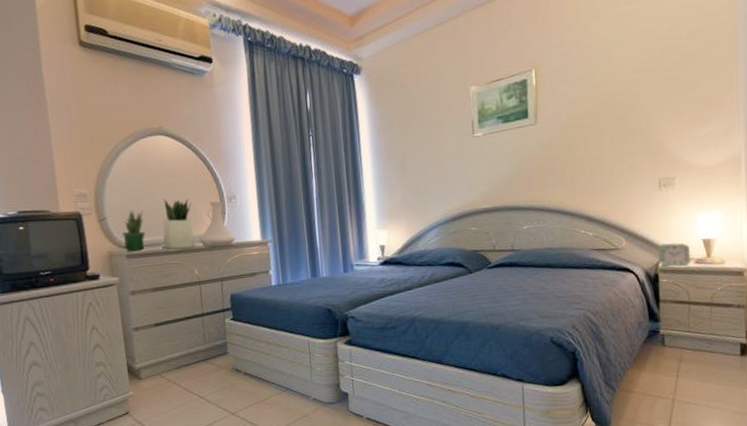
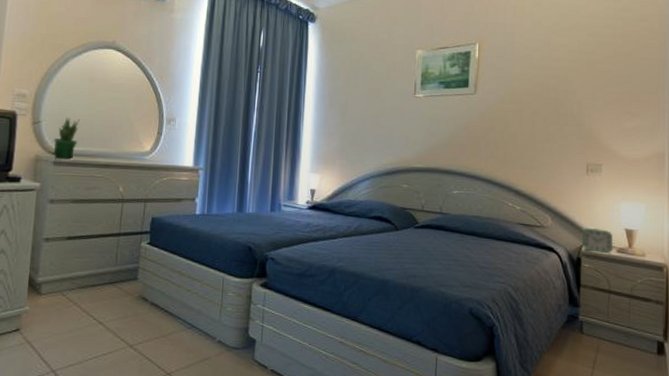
planter: present [160,198,197,250] -> none [89,111,130,165]
vase: present [198,201,236,248] -> none [130,120,167,168]

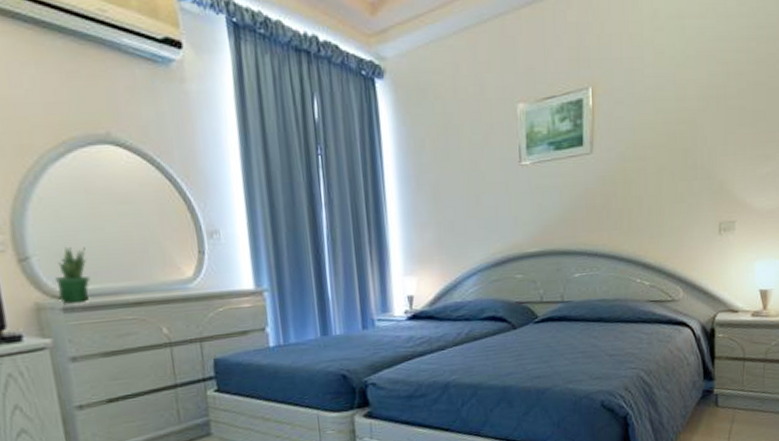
alarm clock: present [582,228,614,253] -> none [716,293,748,321]

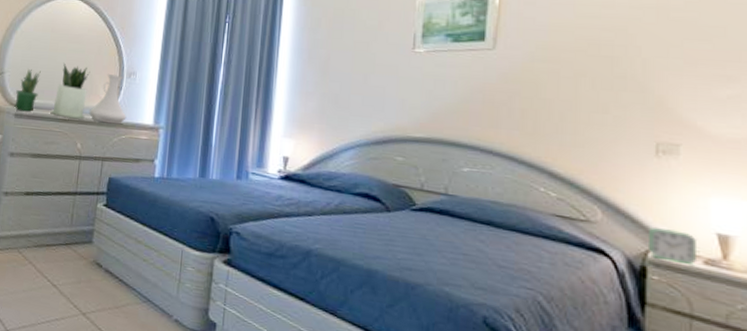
planter: none [112,231,165,302] -> present [49,62,90,120]
vase: none [167,236,219,299] -> present [89,73,127,125]
alarm clock: none [716,293,748,321] -> present [649,227,698,264]

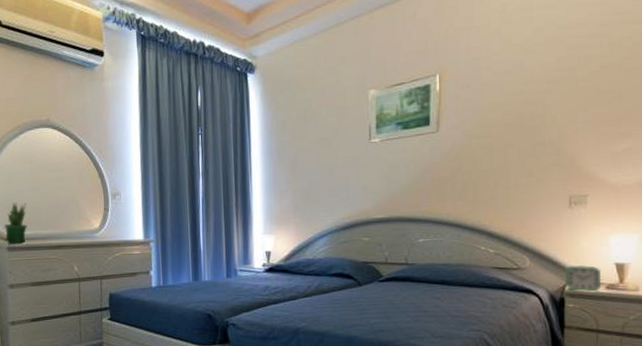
planter: present [49,62,90,120] -> none [41,192,78,245]
vase: present [89,73,127,125] -> none [80,197,118,245]

